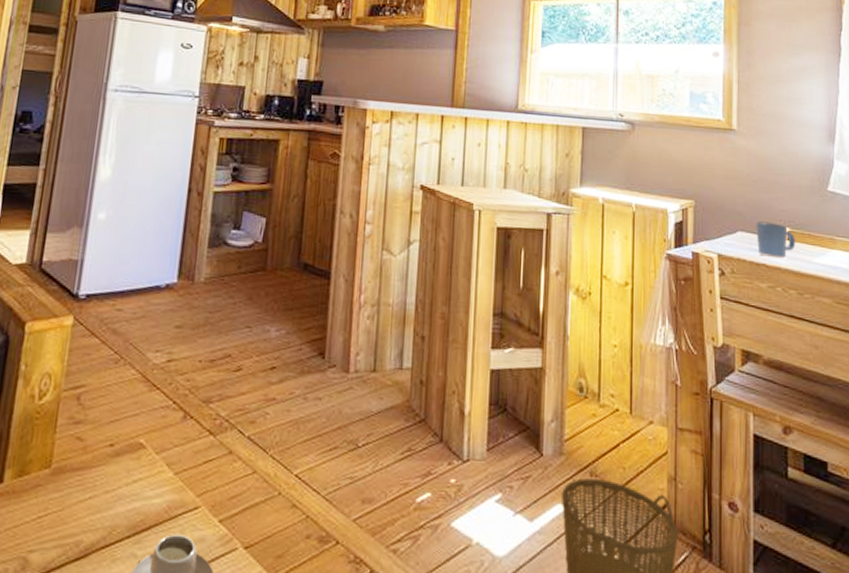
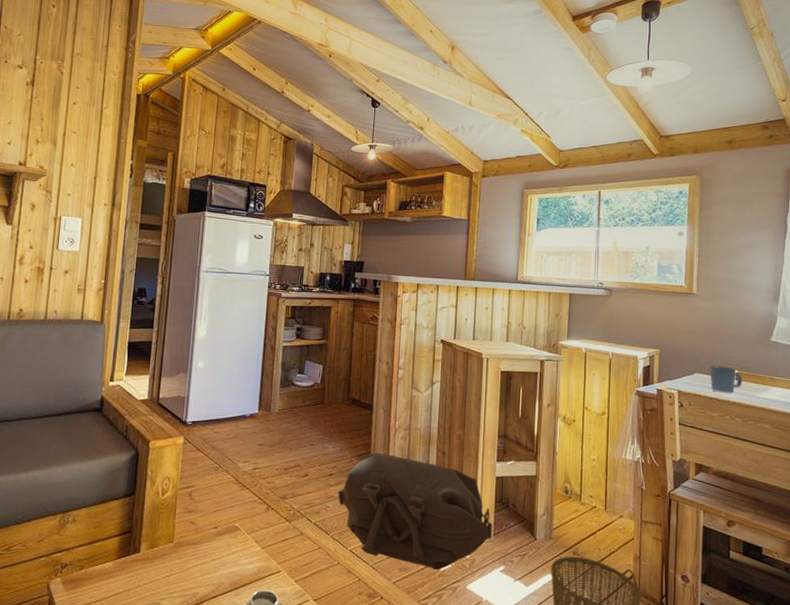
duffel bag: none [281,337,486,501] -> present [338,452,493,570]

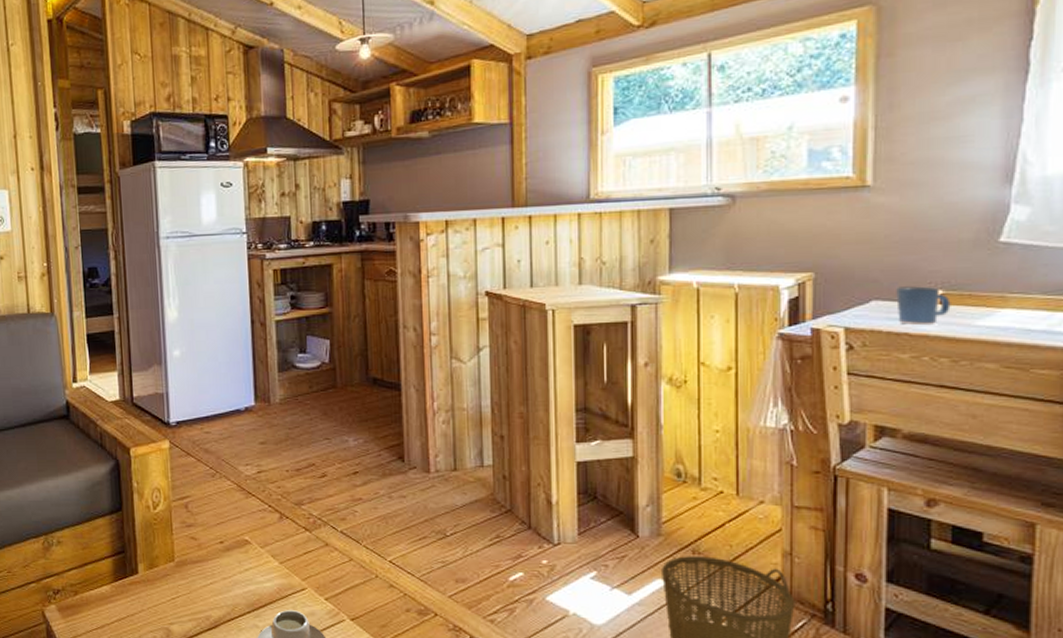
duffel bag: present [338,452,493,570] -> none [367,442,577,579]

